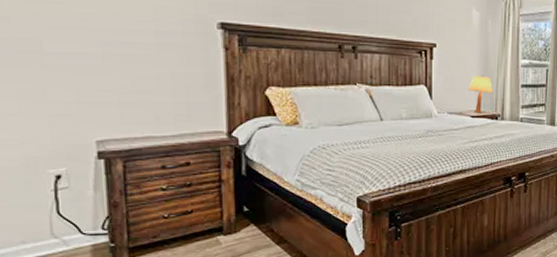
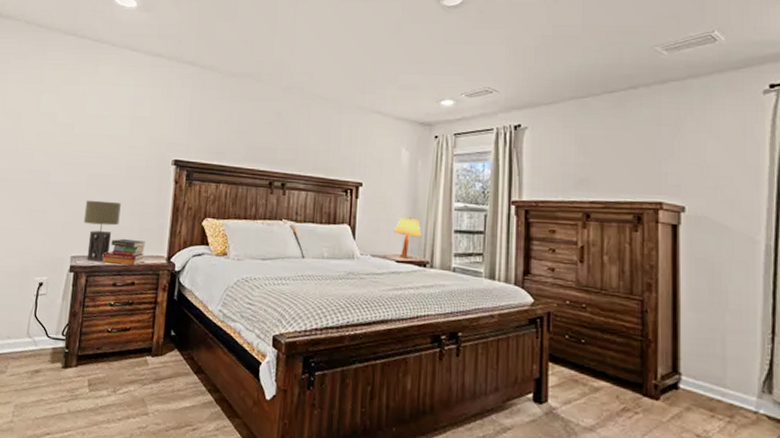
table lamp: none [104,73,158,145] -> present [83,200,121,262]
books: none [141,115,199,144] -> present [102,238,145,265]

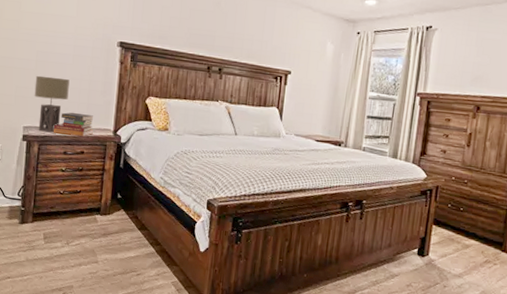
table lamp: present [393,217,422,259] -> none [315,102,340,139]

